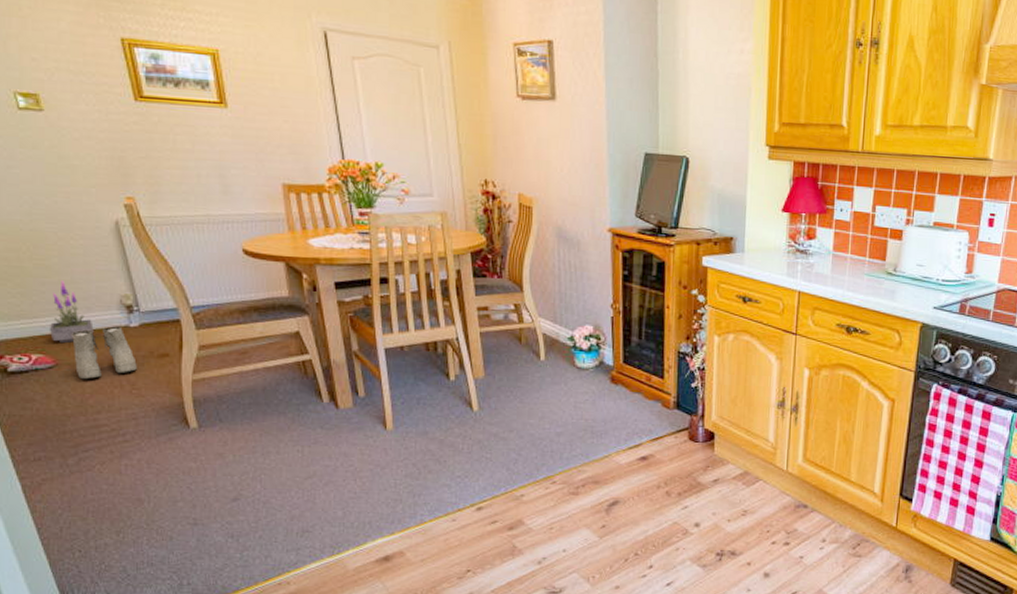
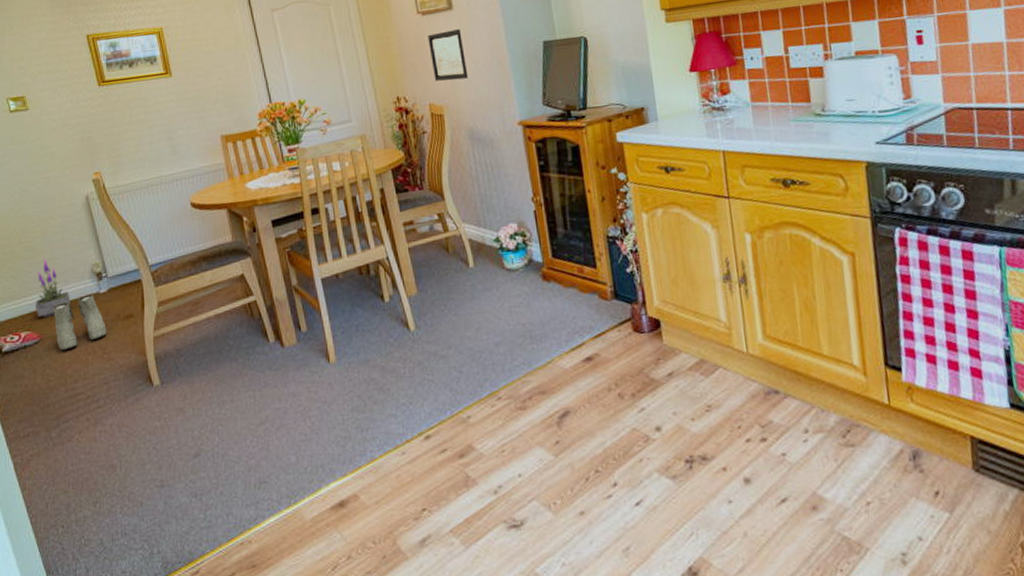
wall art: none [525,121,563,175] -> present [428,29,469,81]

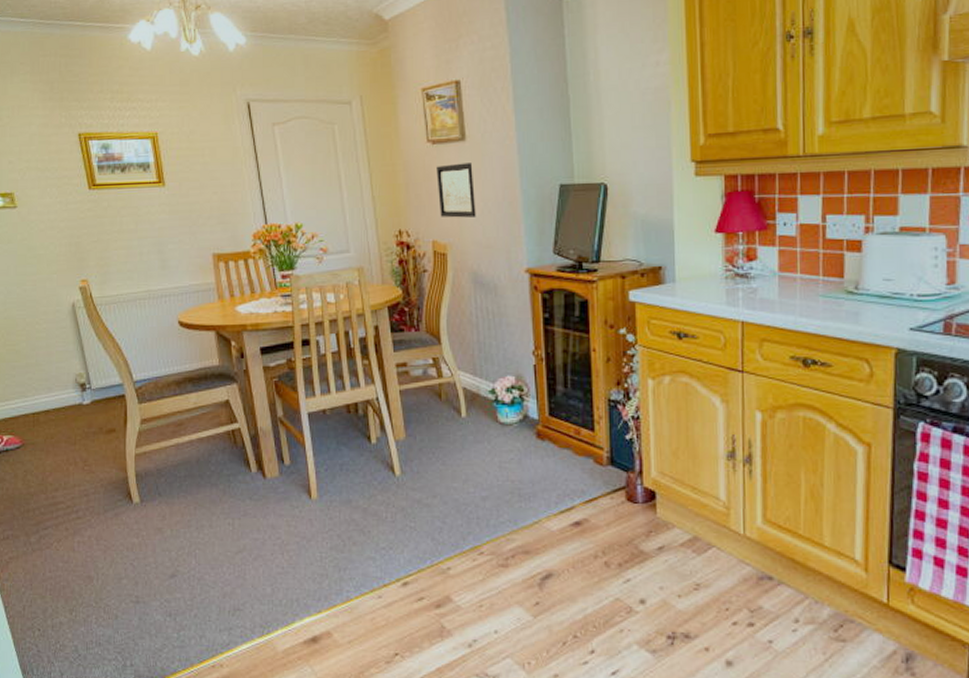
potted plant: present [36,259,71,319] -> none [18,364,54,424]
boots: present [53,294,107,351] -> none [36,404,88,459]

